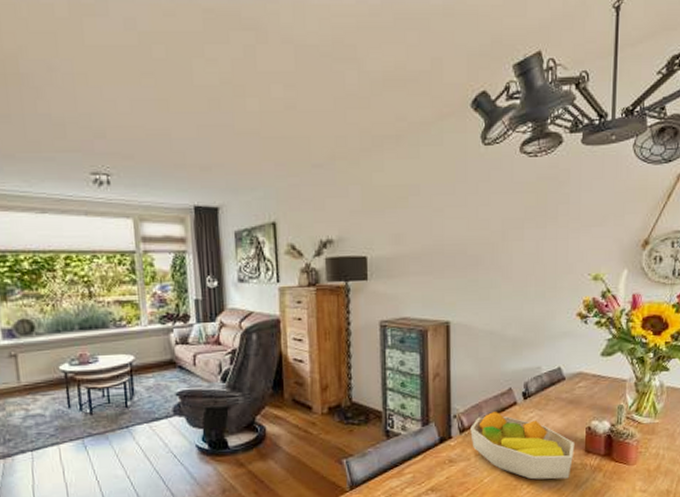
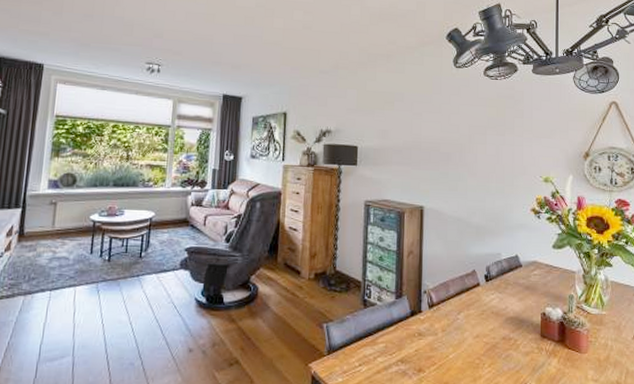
fruit bowl: present [470,412,575,480] -> none [438,291,531,362]

